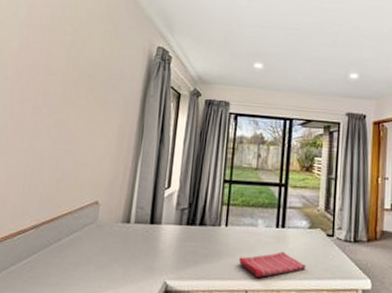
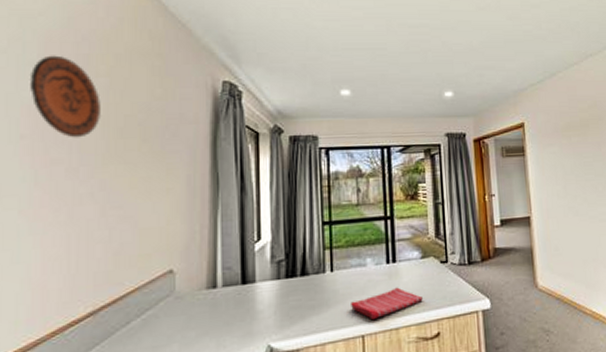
decorative plate: none [17,15,65,83] -> present [29,55,101,138]

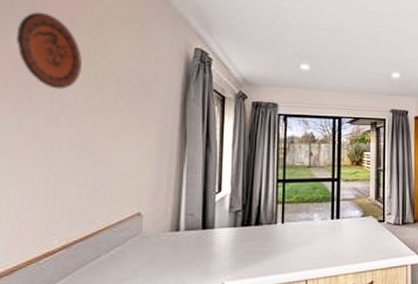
dish towel: present [351,287,423,319] -> none [298,240,360,267]

